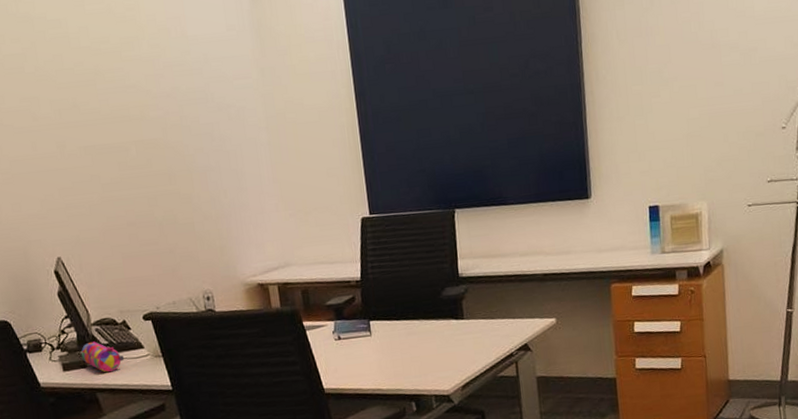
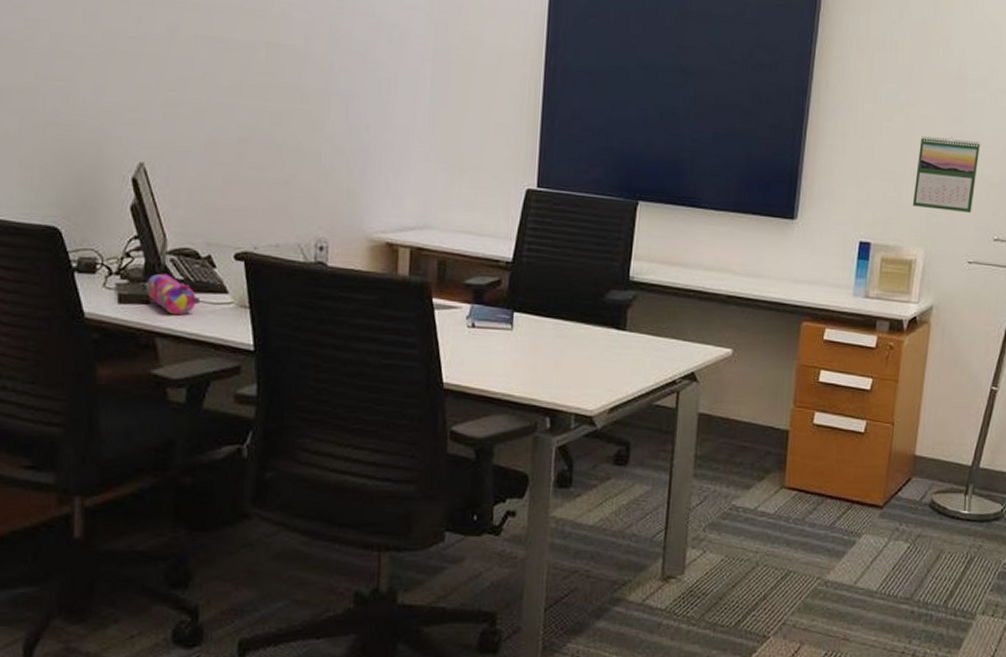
calendar: none [687,98,744,167] -> present [912,136,981,213]

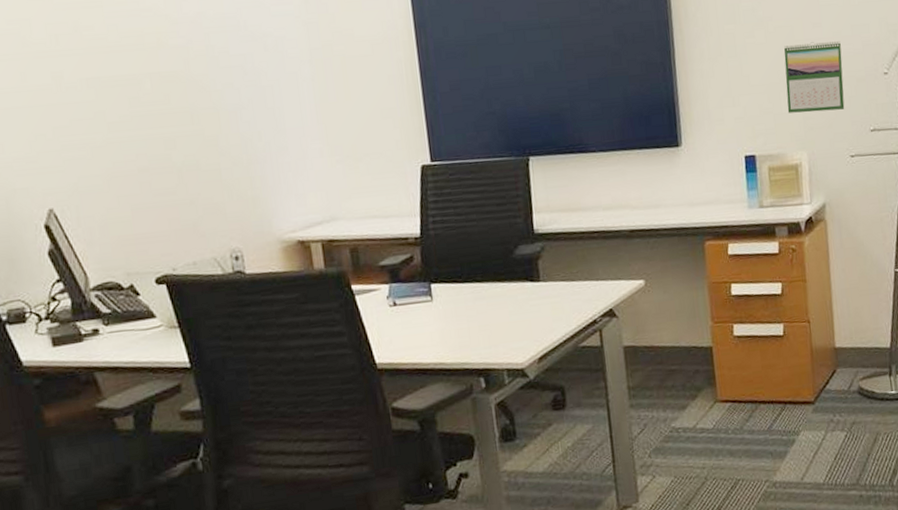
pencil case: present [145,273,201,316] -> none [75,309,131,348]

